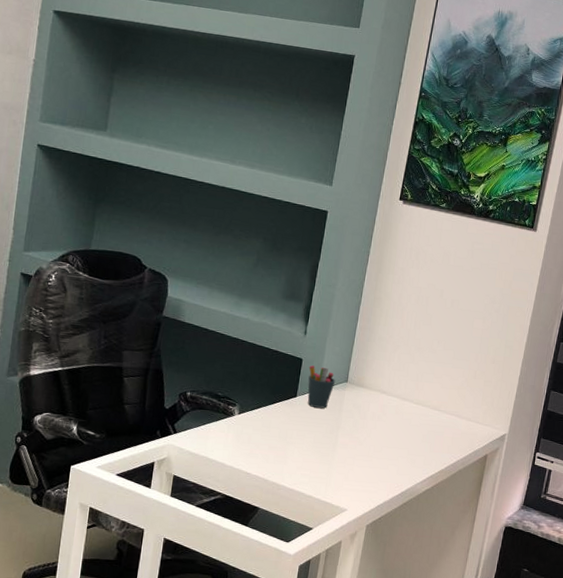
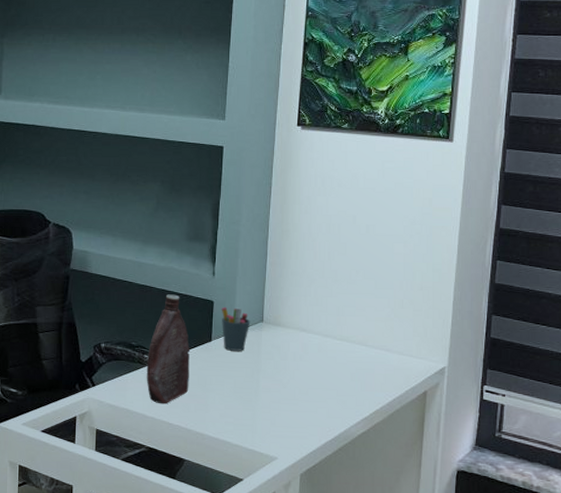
bottle: none [229,349,275,455] -> present [146,294,191,405]

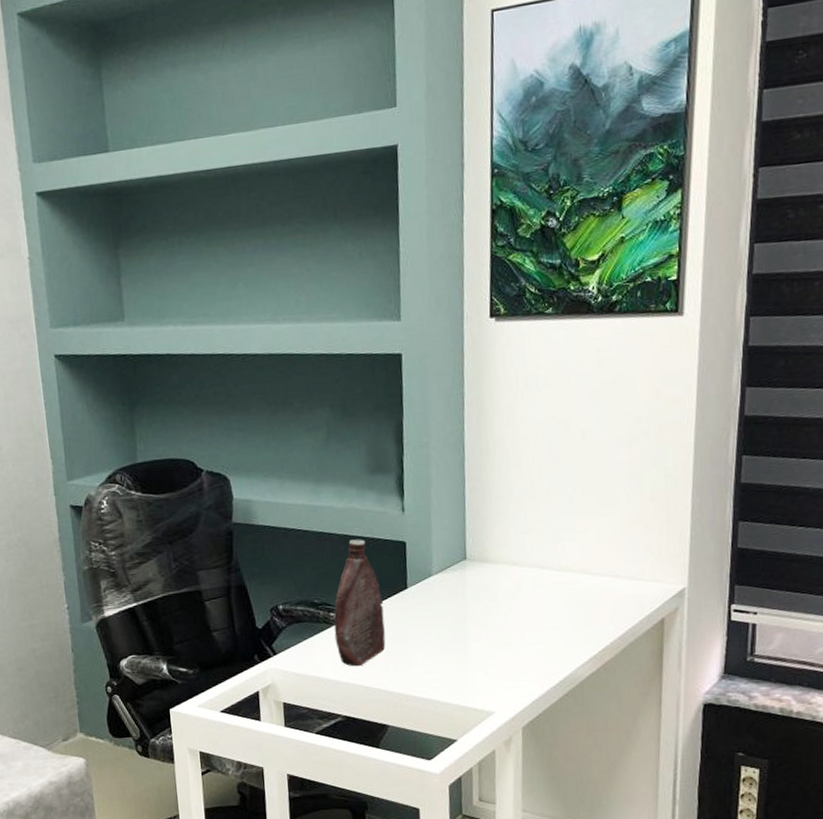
pen holder: present [221,307,251,351] -> none [415,546,452,597]

